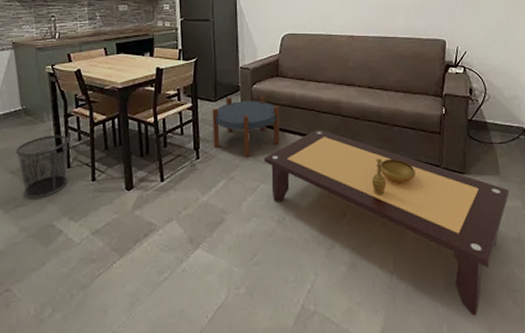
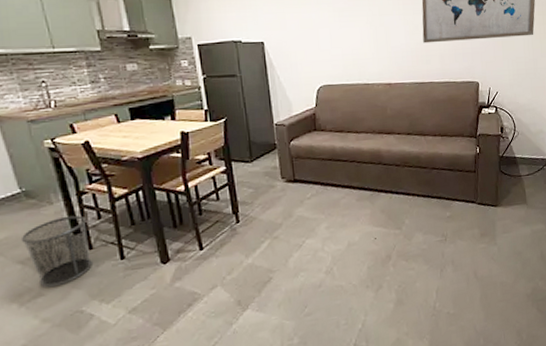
side table: present [212,96,280,158] -> none [248,151,323,216]
coffee table: present [263,129,510,315] -> none [307,179,535,326]
decorative bowl: present [371,159,416,195] -> none [413,200,454,235]

